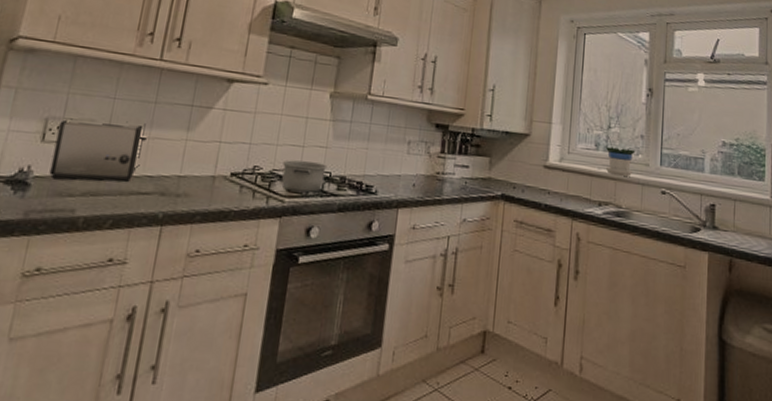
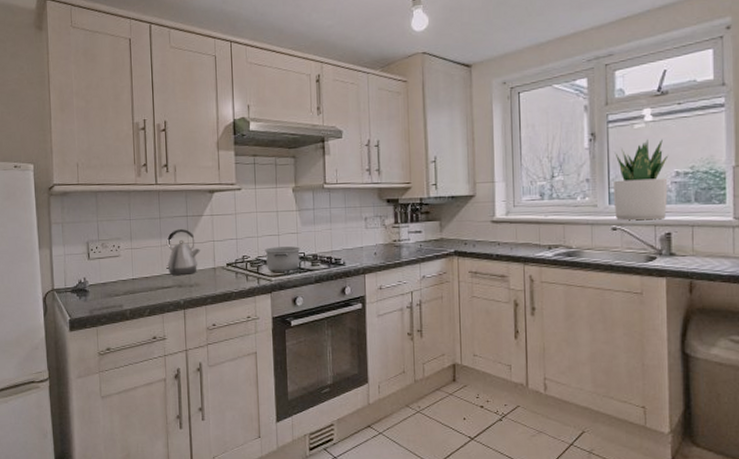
toaster: present [49,118,147,183] -> none [97,235,159,285]
kettle: none [149,120,200,182] -> present [166,229,200,276]
flowerpot: present [606,146,636,178] -> none [551,193,582,221]
planter: none [665,103,717,190] -> present [614,138,669,221]

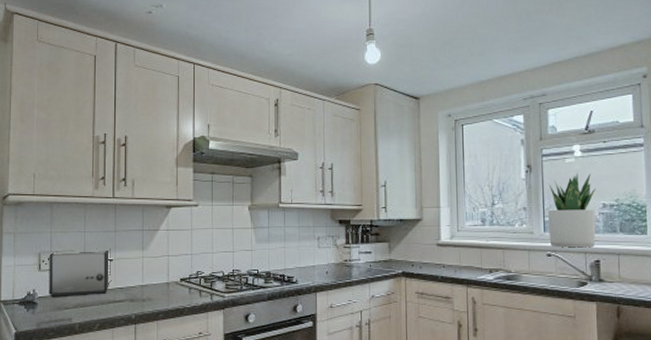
toaster: none [97,235,159,285] -> present [49,248,113,298]
kettle: present [166,229,200,276] -> none [119,243,154,290]
cooking pot: present [264,246,301,272] -> none [218,263,255,288]

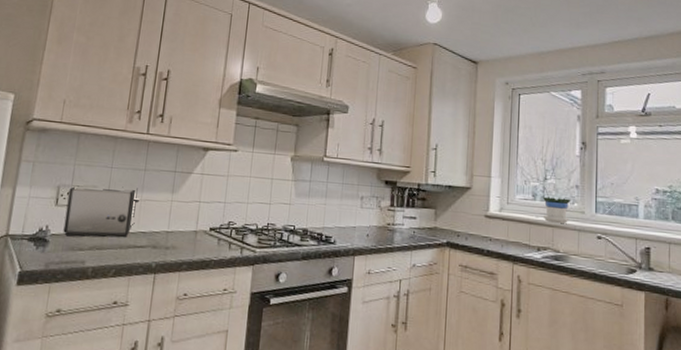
flowerpot: none [492,221,520,246] -> present [543,196,571,224]
planter: present [548,172,596,248] -> none [600,154,650,234]

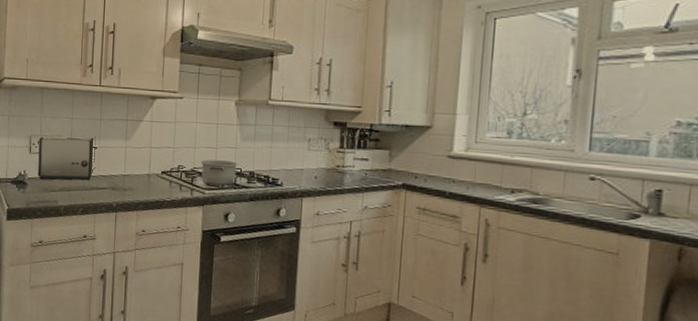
cooking pot: none [252,215,292,245] -> present [200,159,238,187]
flowerpot: present [543,196,571,224] -> none [521,134,558,164]

